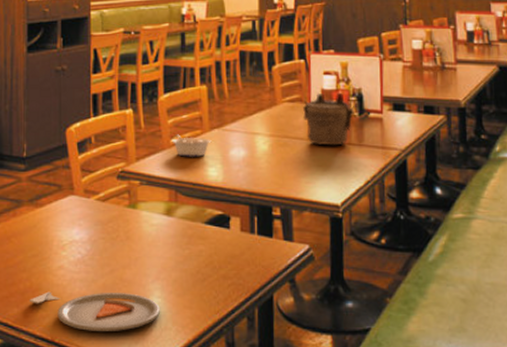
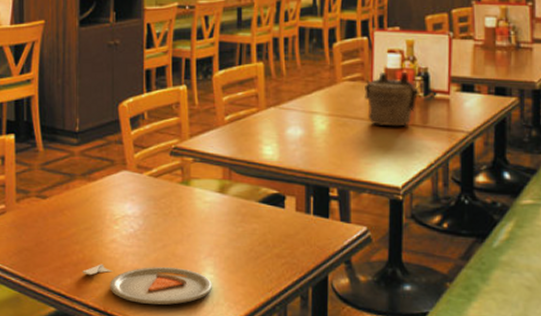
legume: present [171,134,212,157] -> none [226,112,268,135]

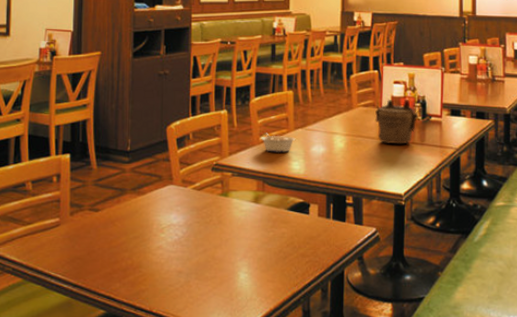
dinner plate: present [81,264,212,305] -> none [130,268,246,302]
legume: none [226,112,268,135] -> present [261,133,296,153]

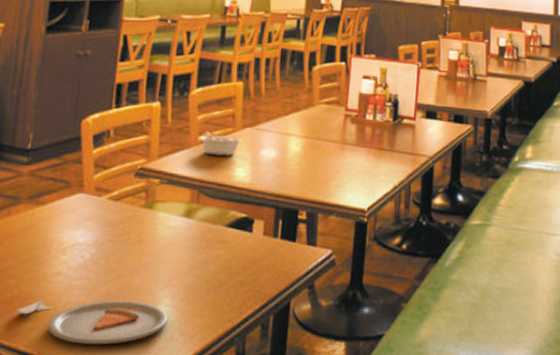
dinner plate: none [130,268,246,302] -> present [15,300,168,344]
teapot: present [375,99,421,145] -> none [339,96,393,150]

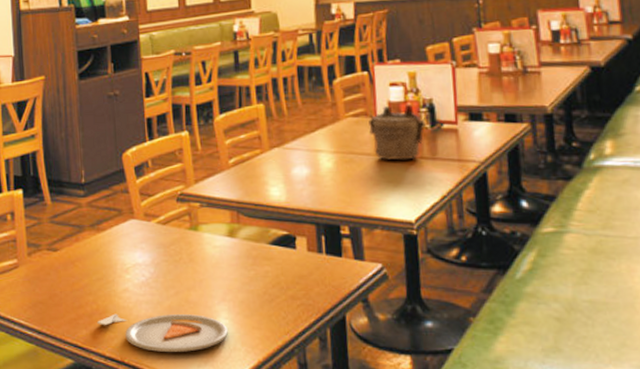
legume: present [200,131,243,156] -> none [230,155,272,178]
teapot: none [339,96,393,150] -> present [369,104,429,161]

